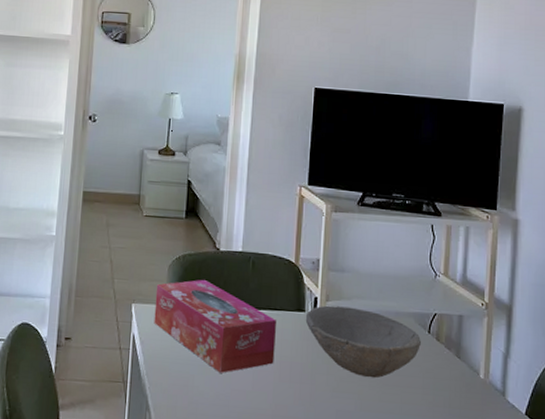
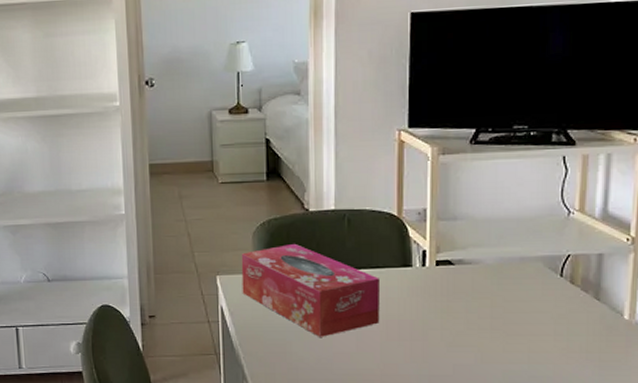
bowl: present [305,305,421,378] -> none [413,257,551,329]

